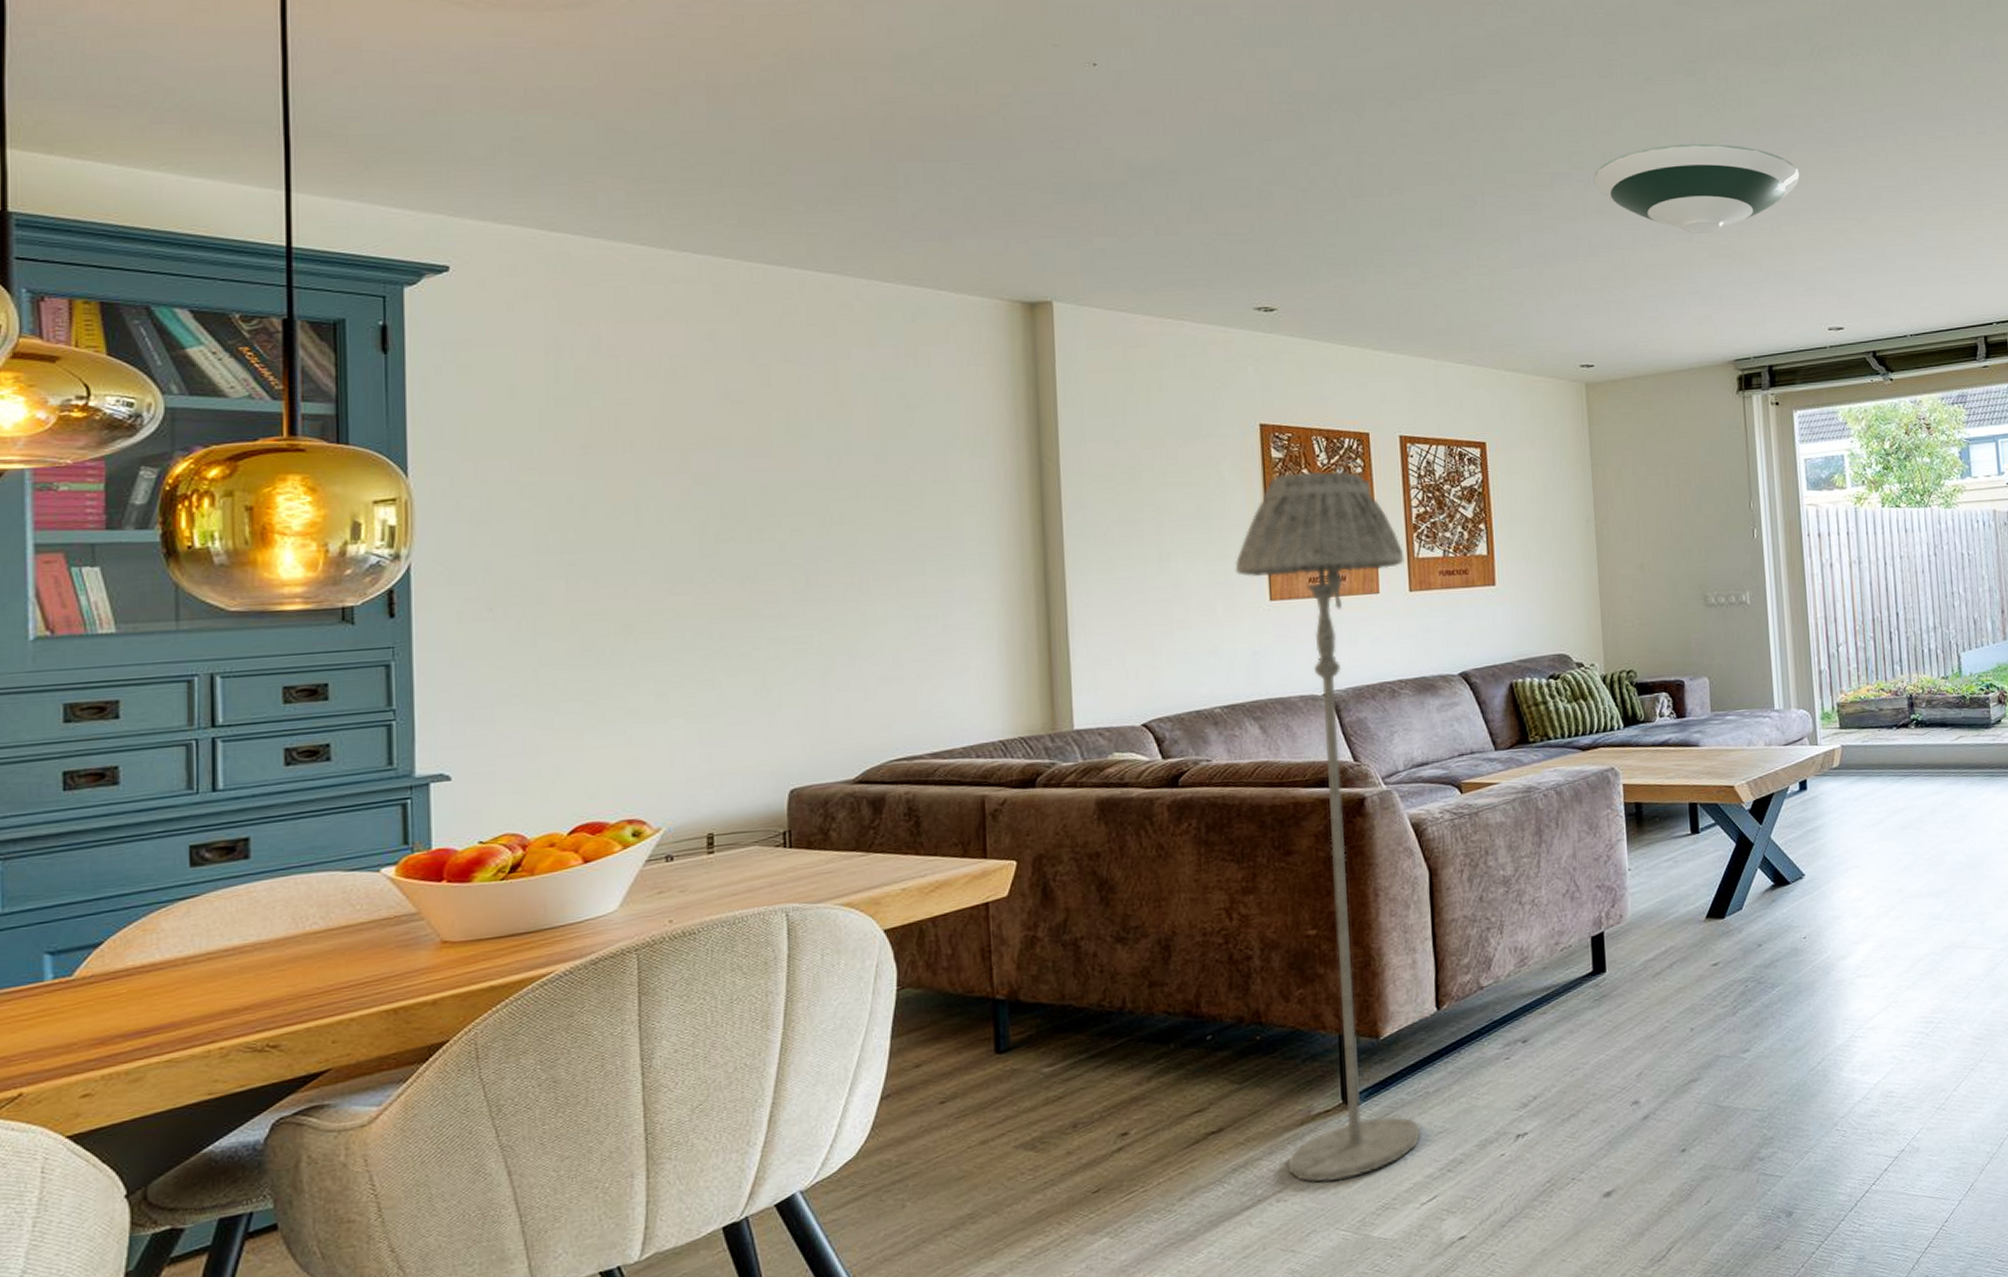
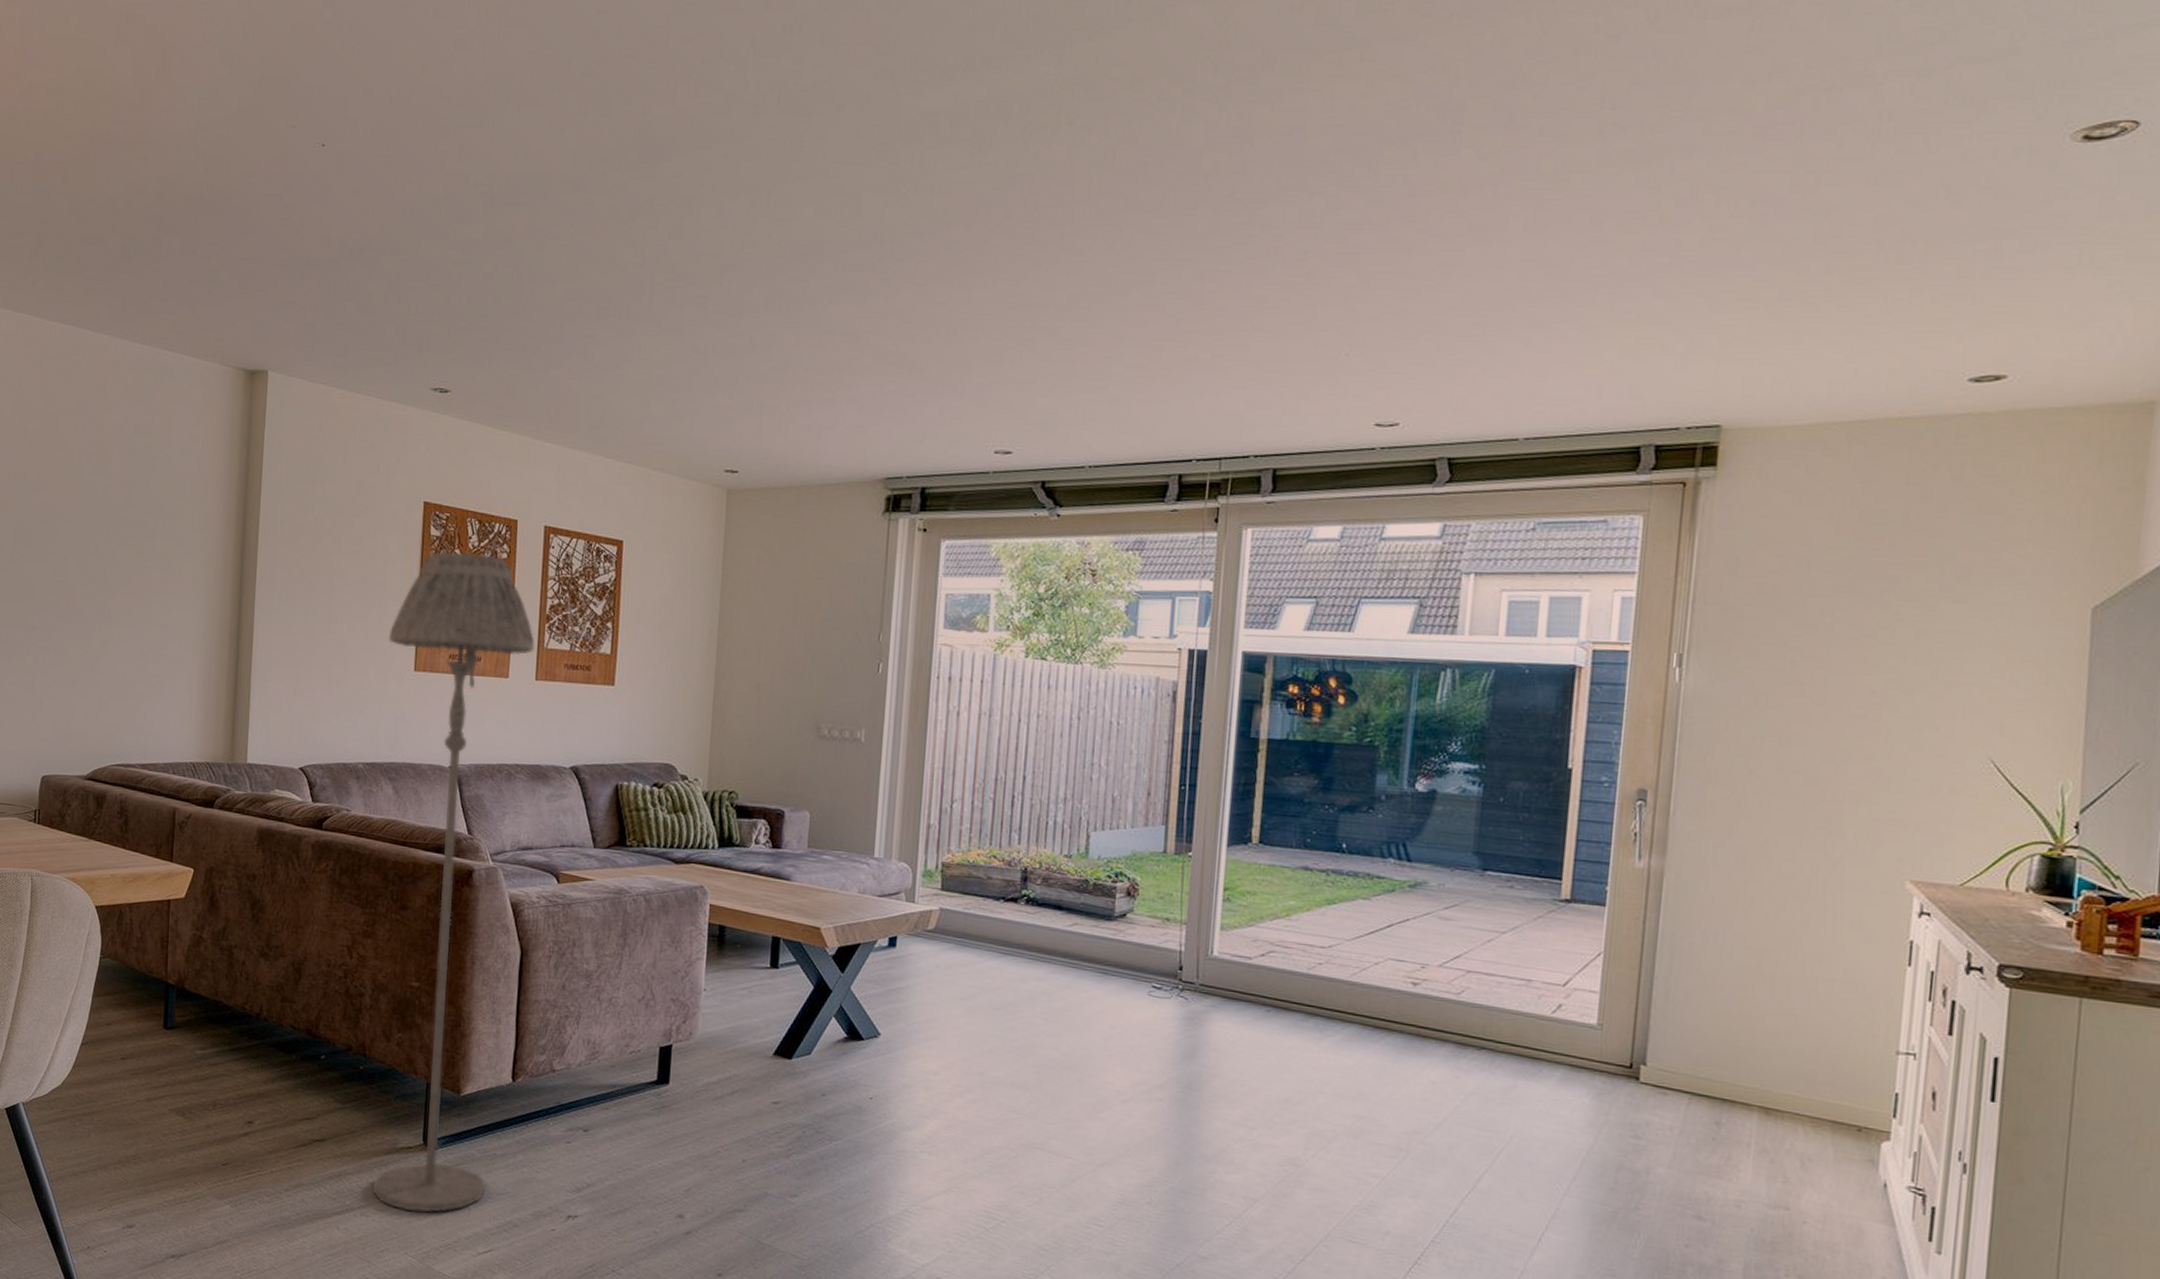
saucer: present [1593,144,1800,234] -> none [764,236,988,337]

